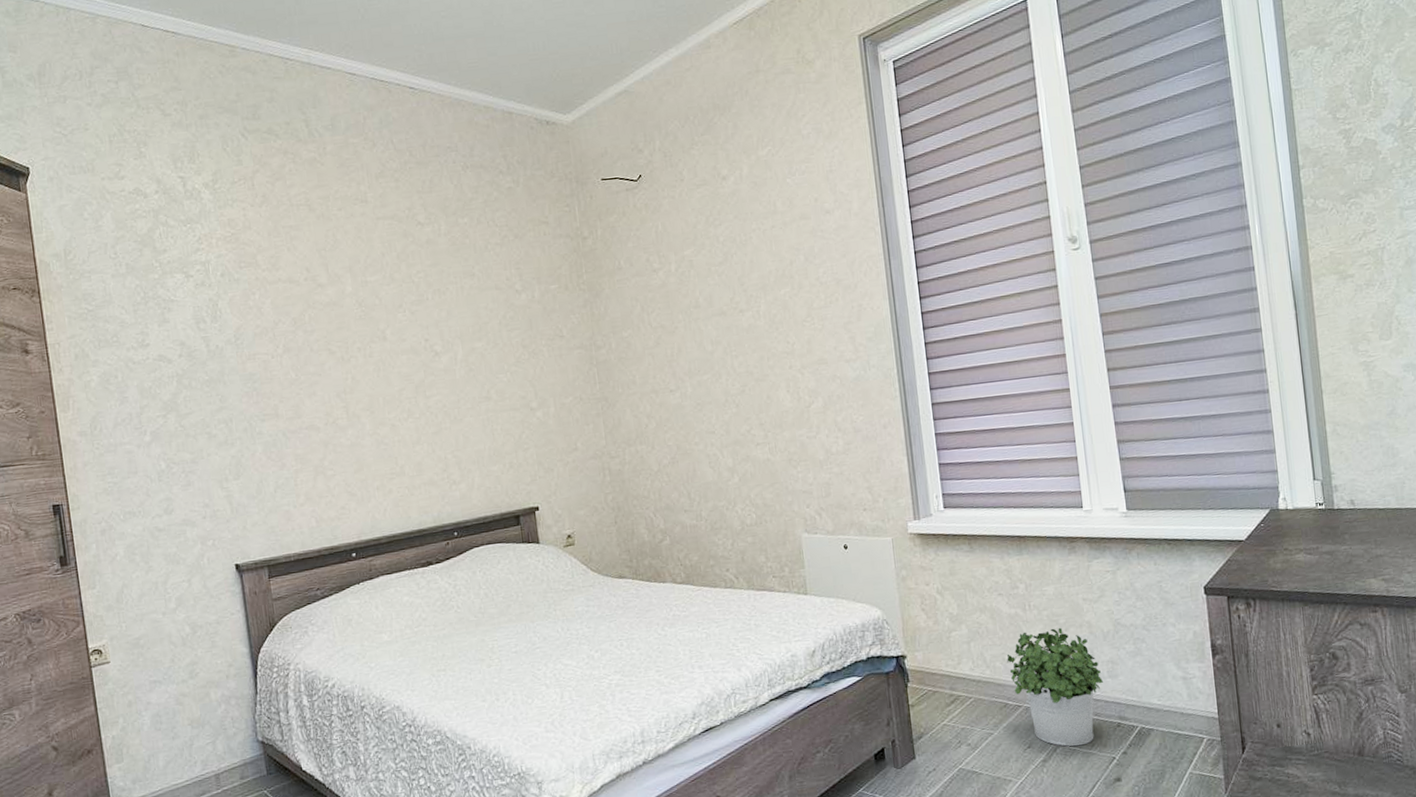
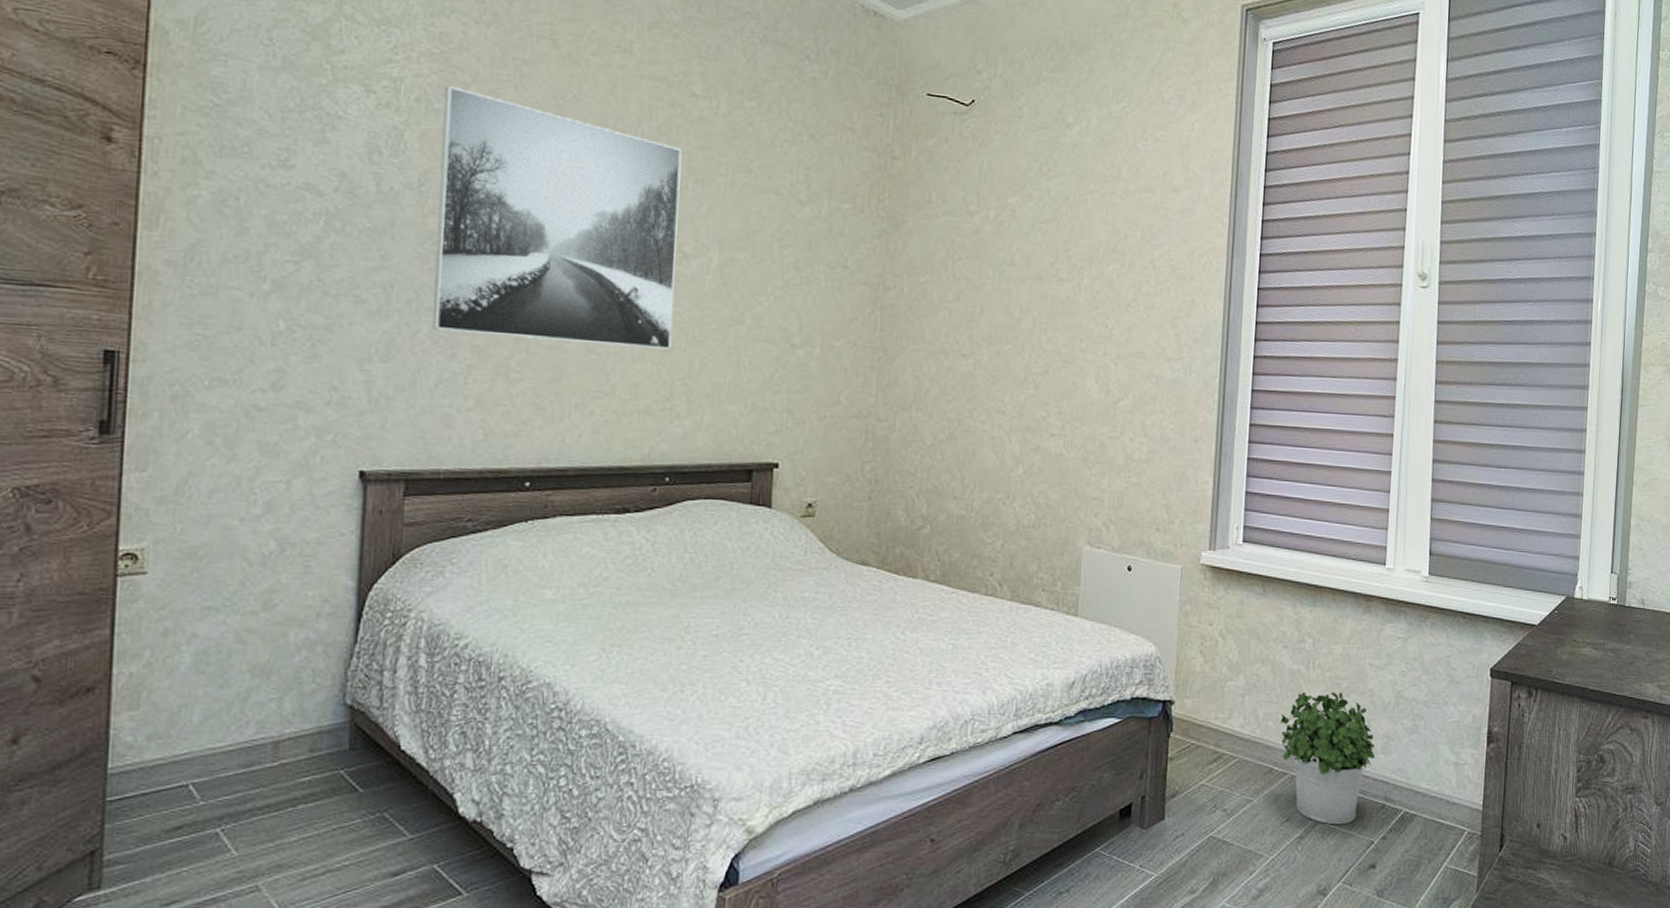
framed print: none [240,258,440,448] -> present [432,85,682,349]

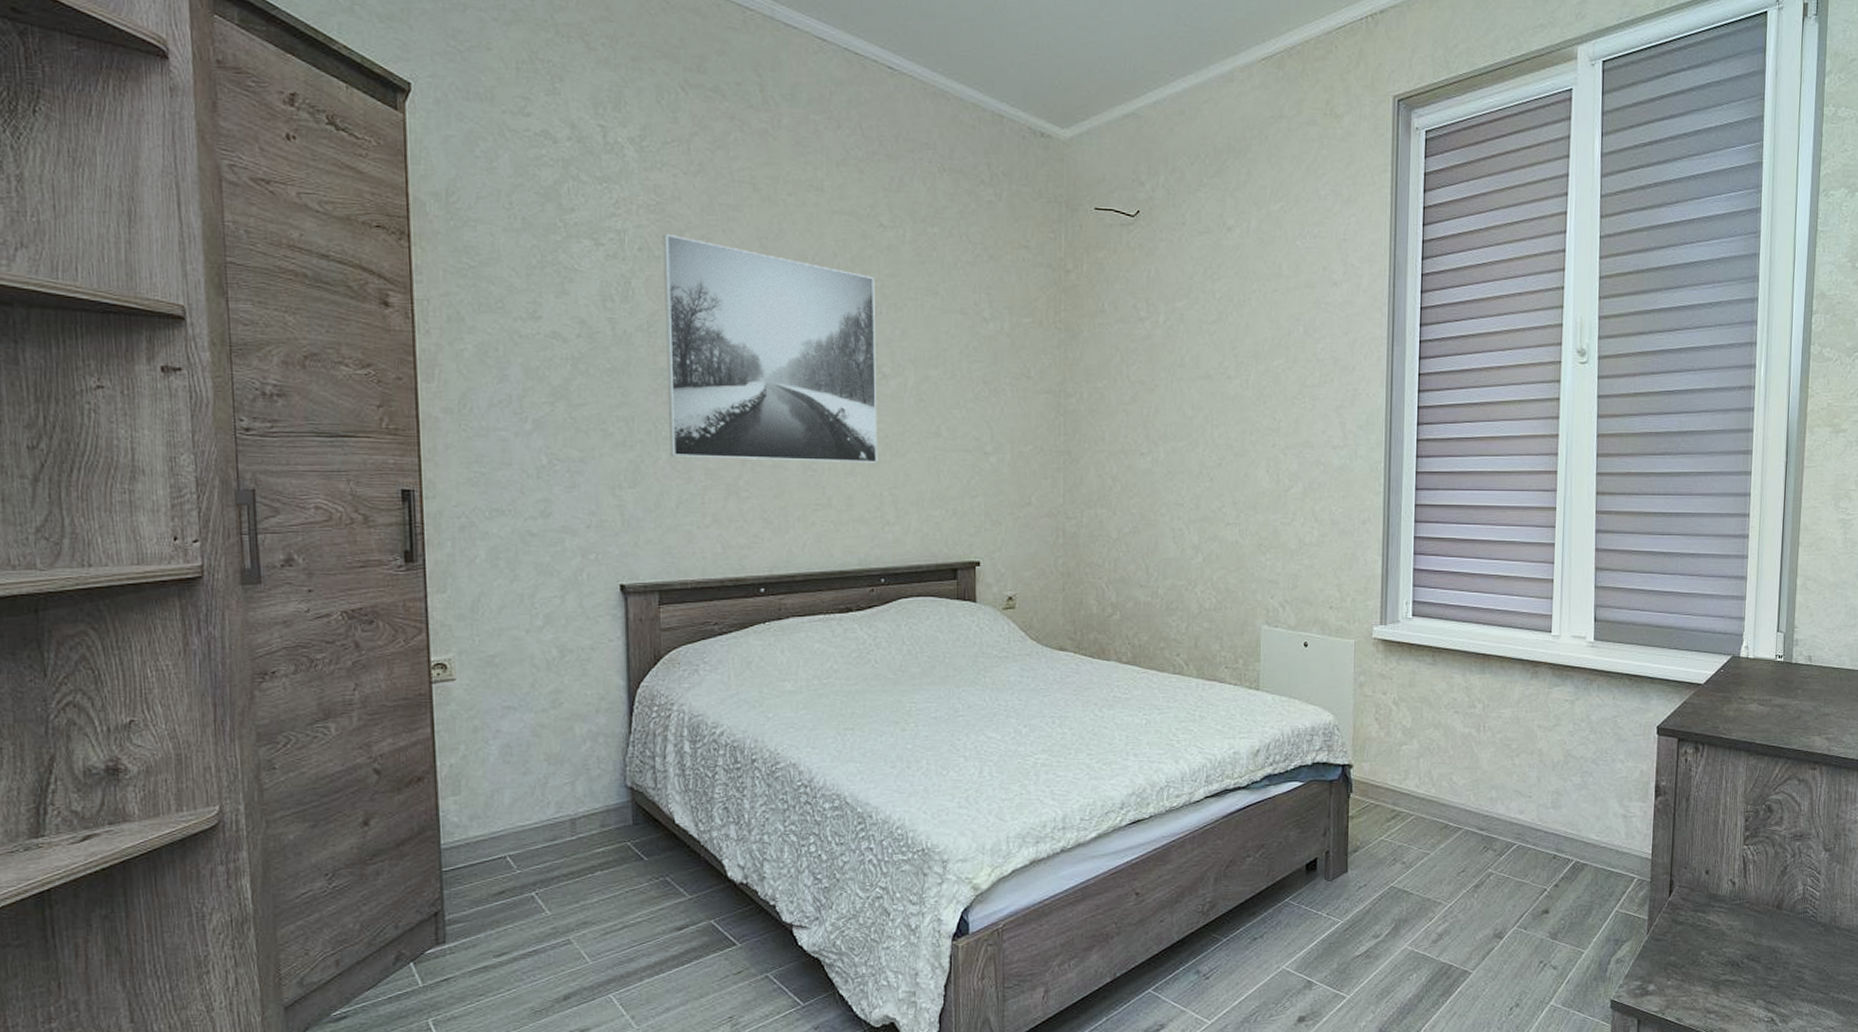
potted plant: present [1280,692,1375,825] -> none [1454,752,1546,875]

